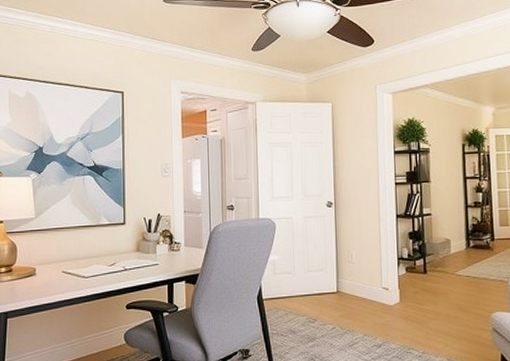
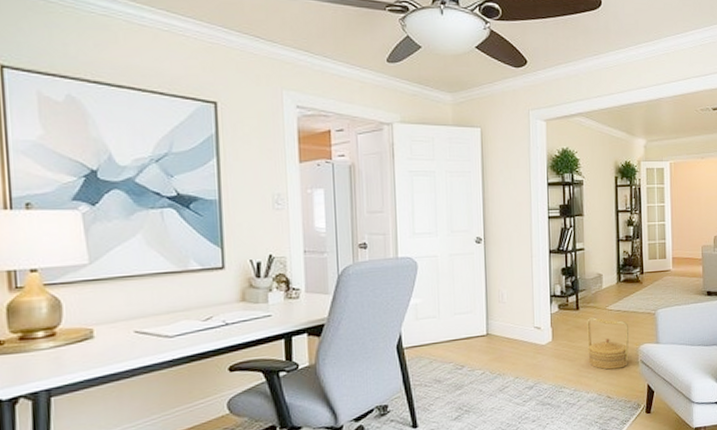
basket: none [435,282,480,335] -> present [587,317,630,370]

